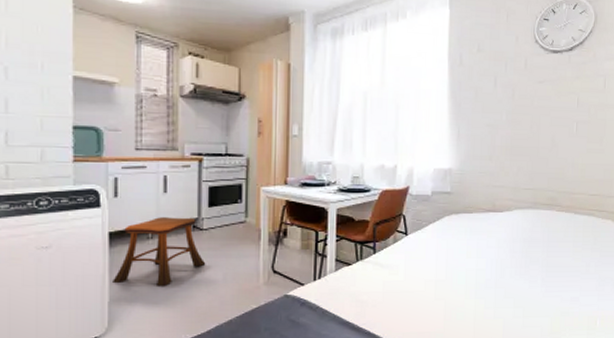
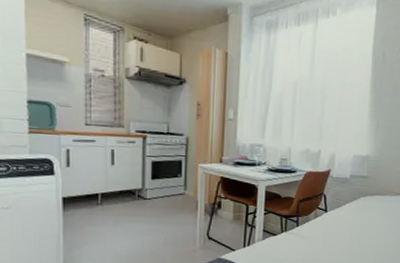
stool: present [113,217,206,286] -> none [67,186,149,246]

